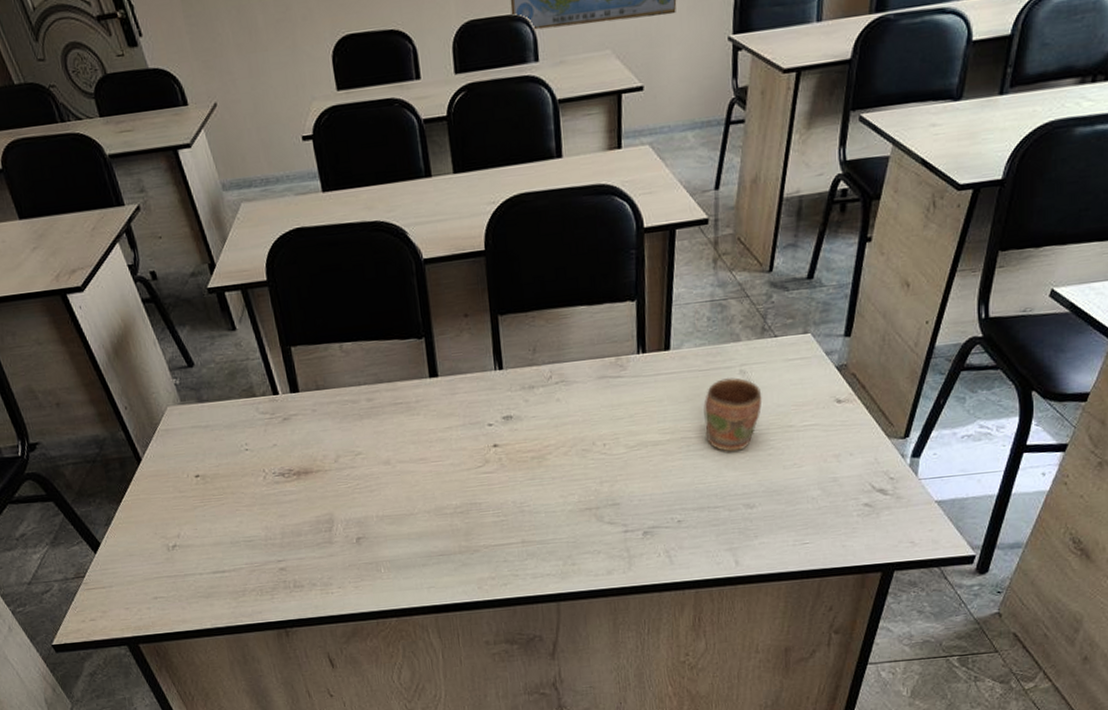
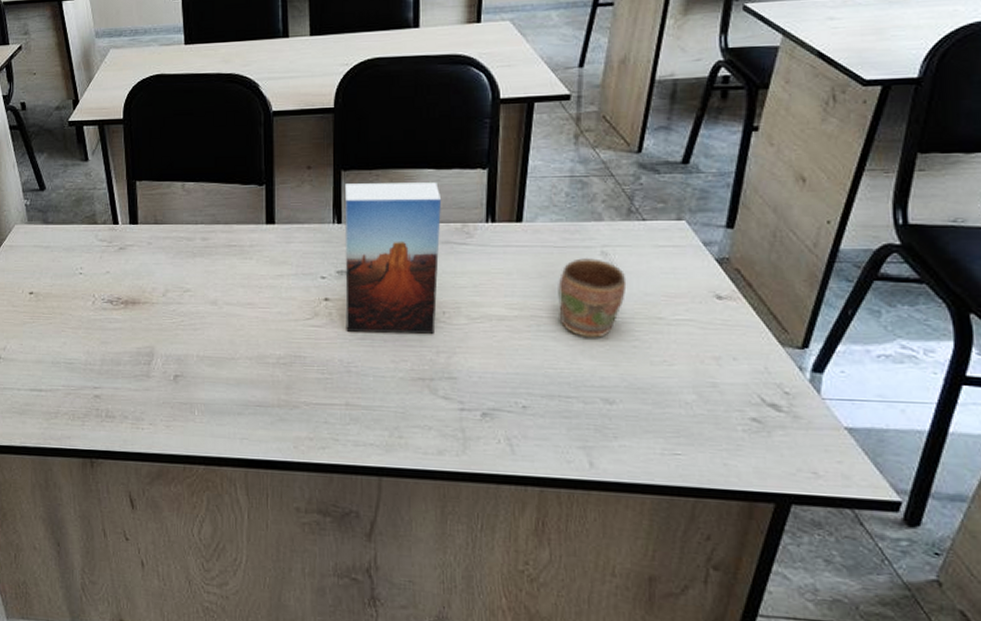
book: none [503,319,598,474] -> present [344,182,442,334]

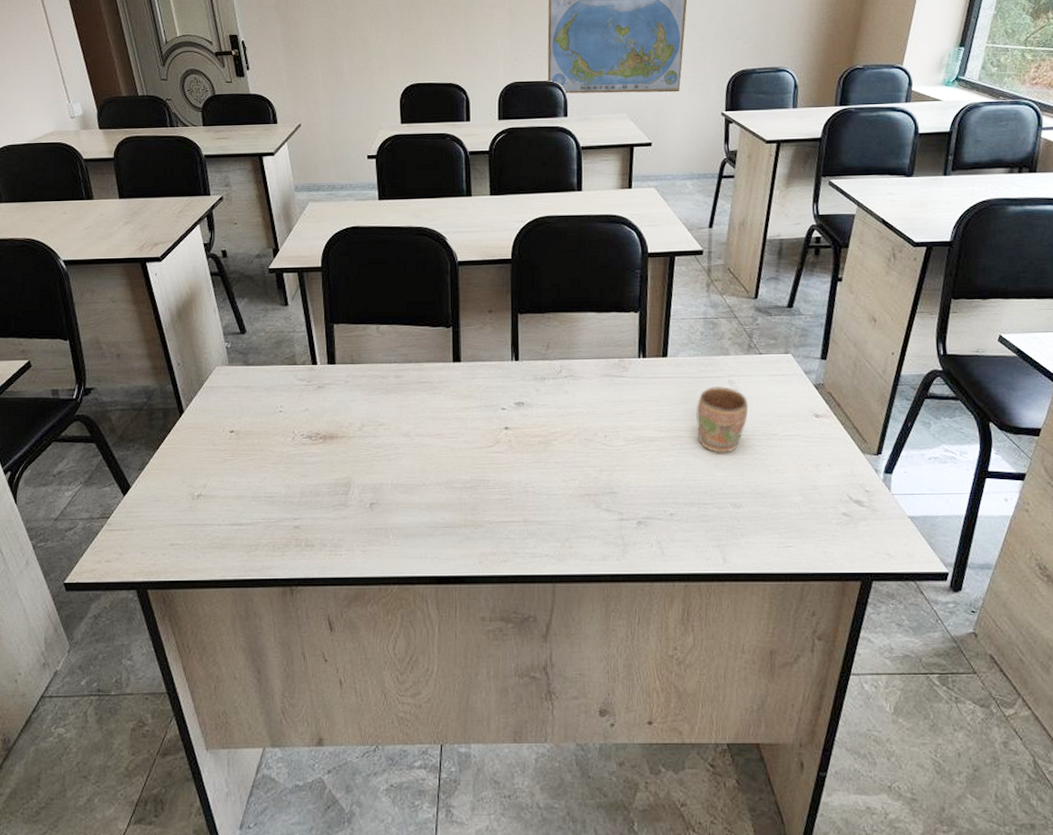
book: present [344,182,442,334] -> none [521,324,603,456]

